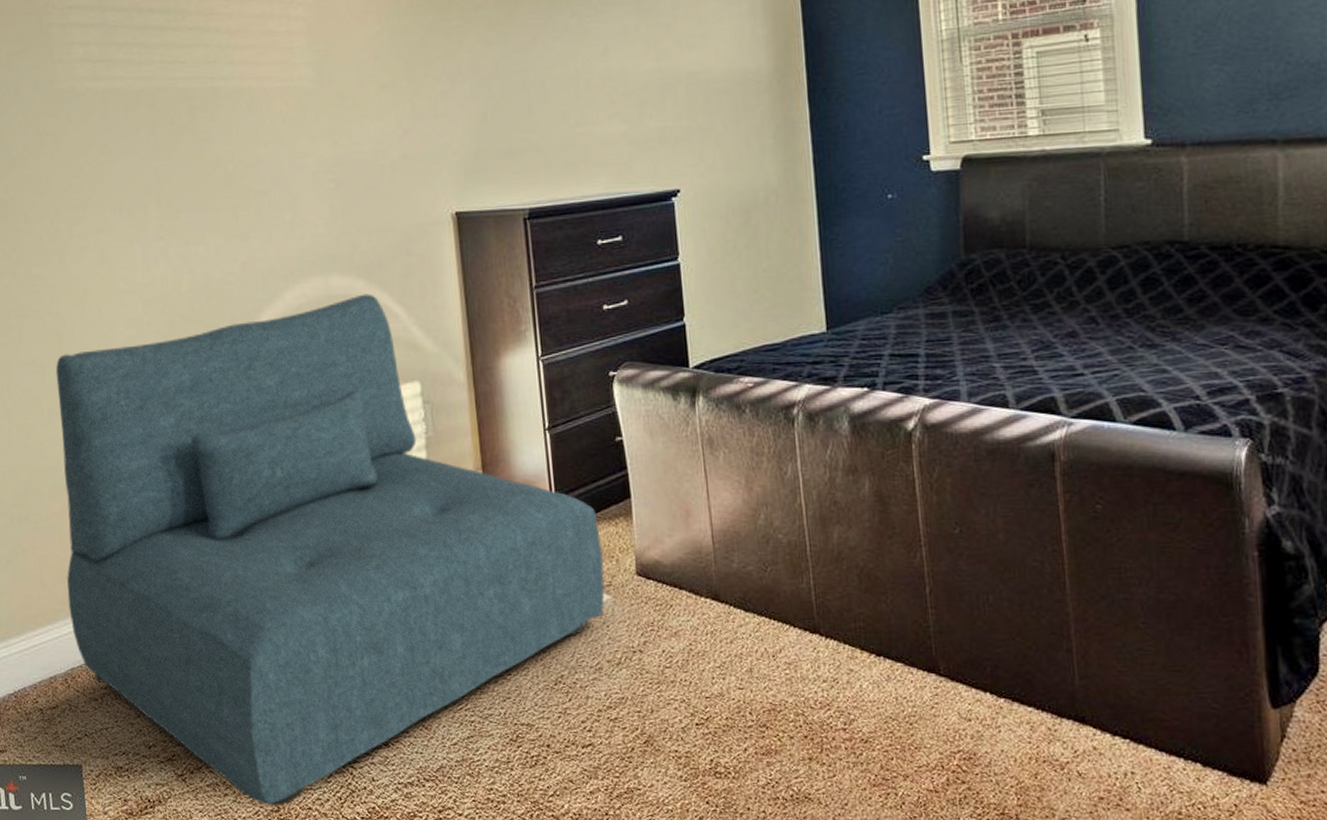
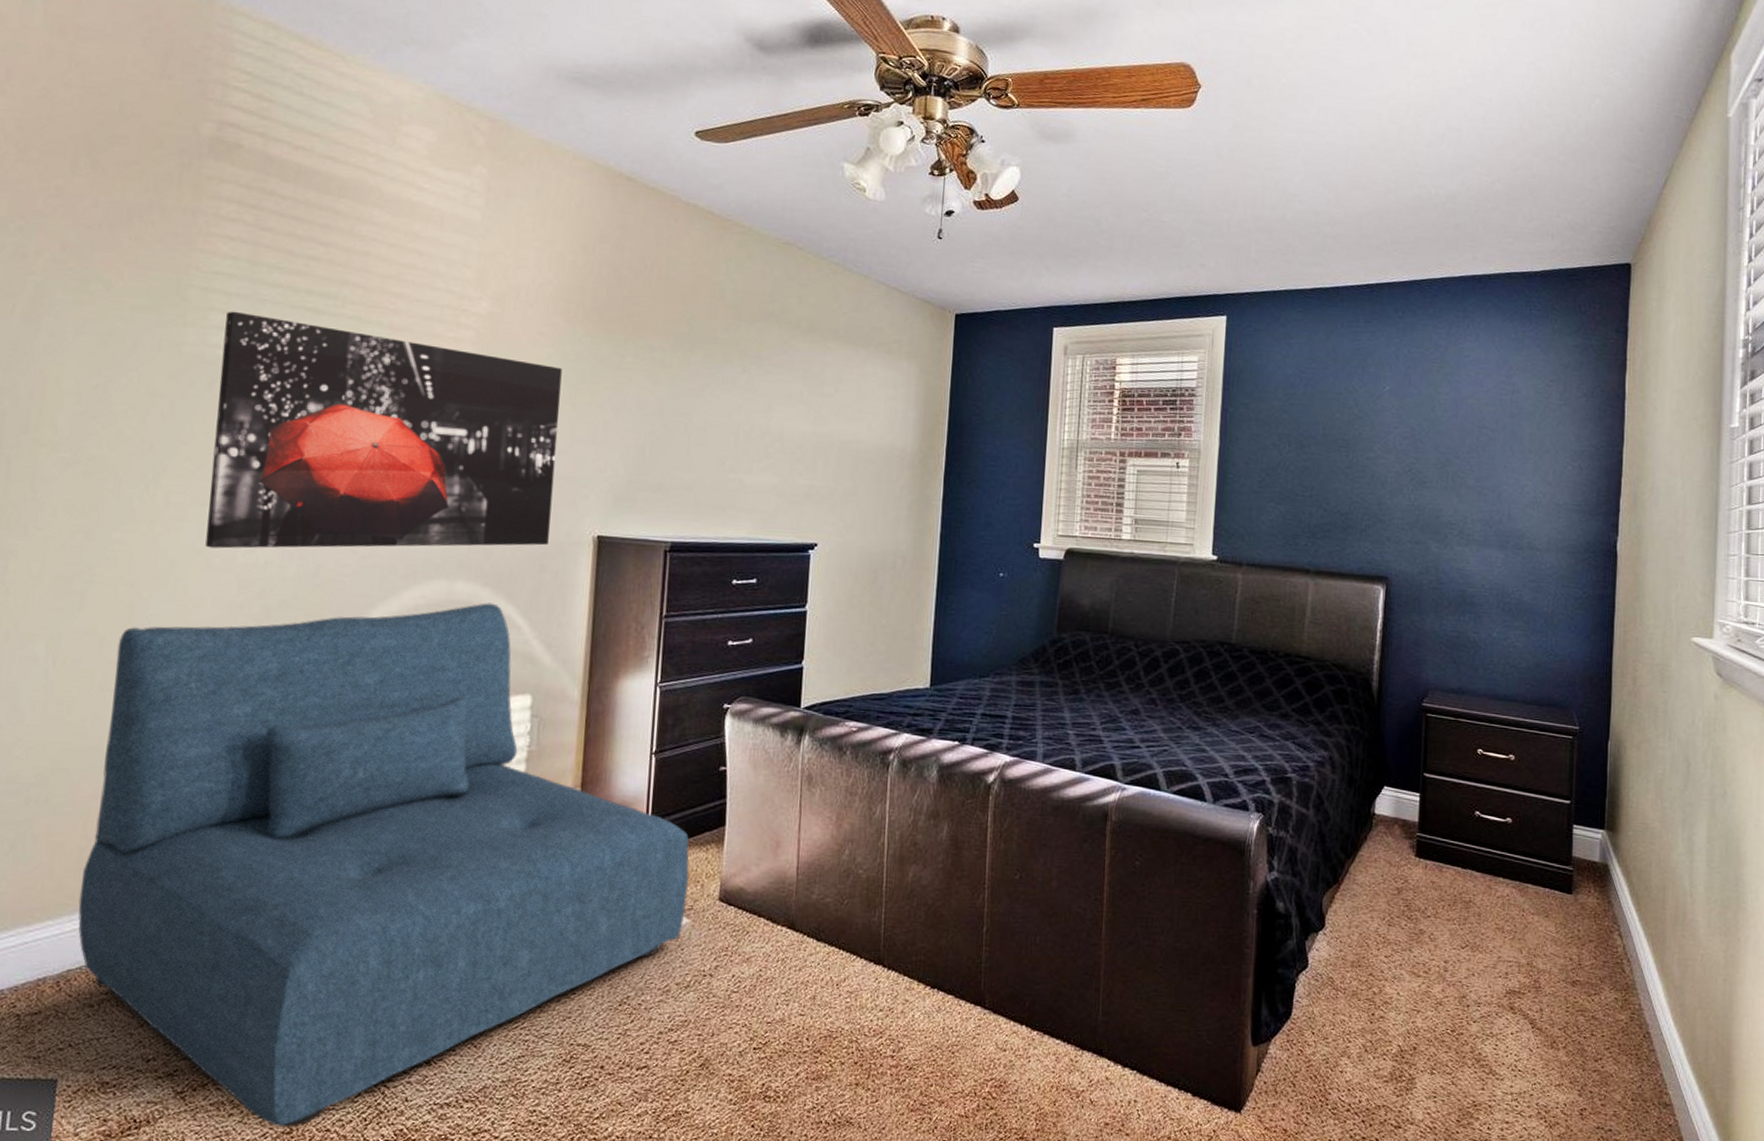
wall art: none [86,41,411,272] -> present [205,311,562,549]

